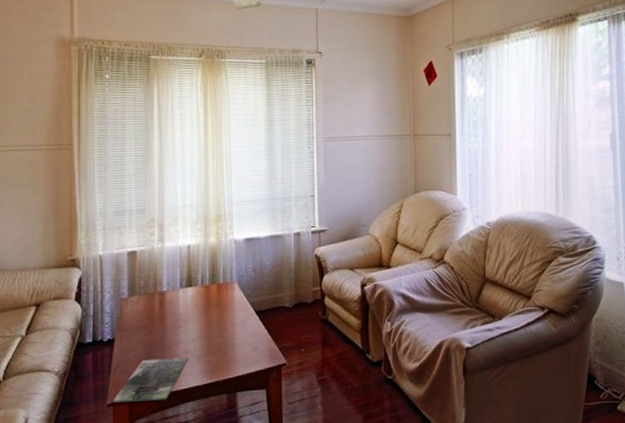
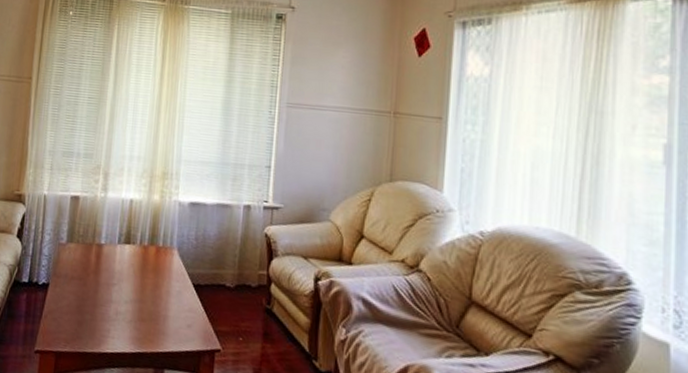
magazine: present [112,357,188,403] -> none [39,311,119,360]

